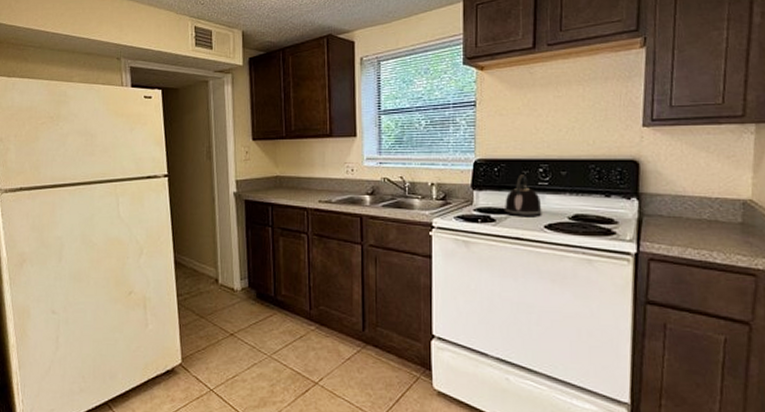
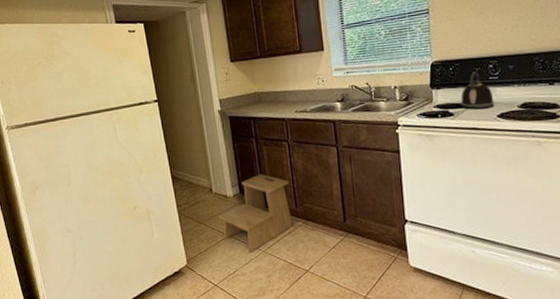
step stool: none [222,267,306,356] -> present [218,174,293,252]

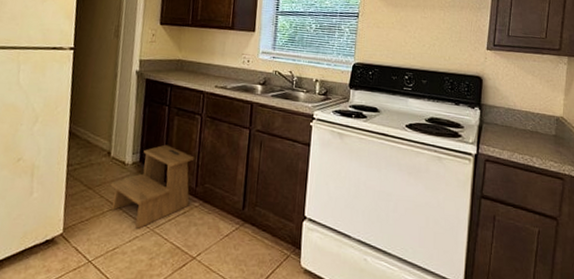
kettle: present [460,71,495,110] -> none [374,79,405,117]

